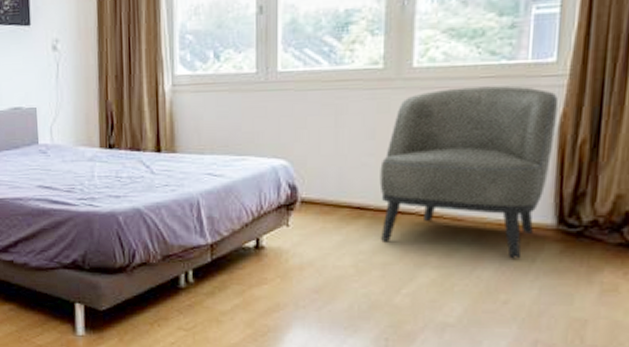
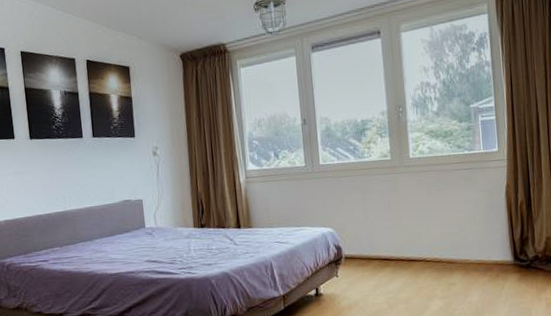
armchair: present [379,86,559,259] -> none [396,168,504,287]

